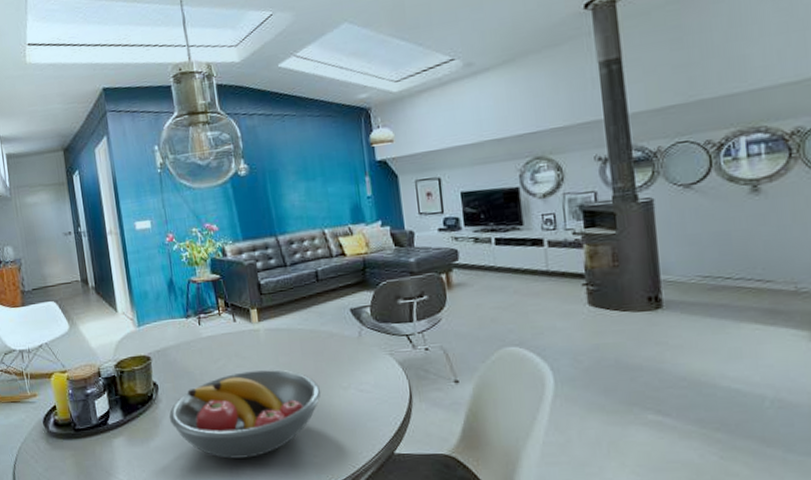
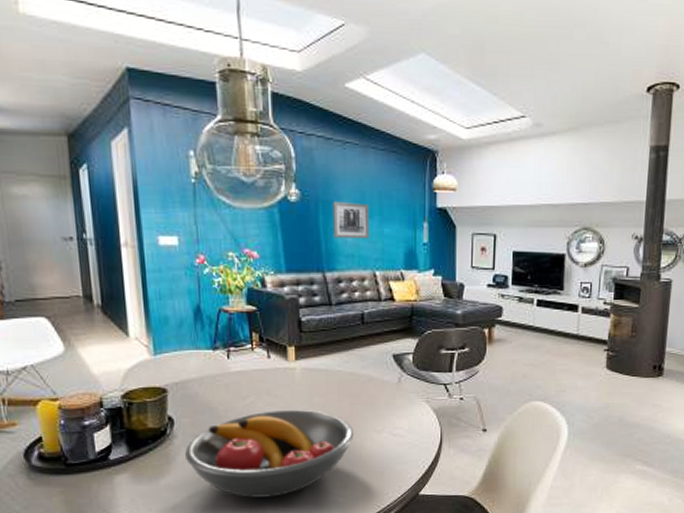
wall art: none [278,167,315,204] -> present [333,201,369,239]

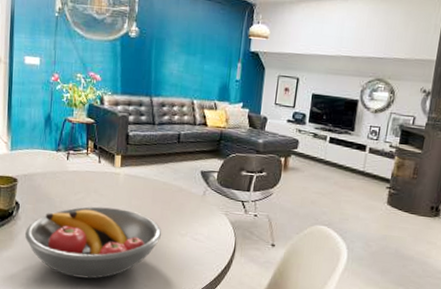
wall art: present [333,201,369,239] -> none [162,39,194,73]

